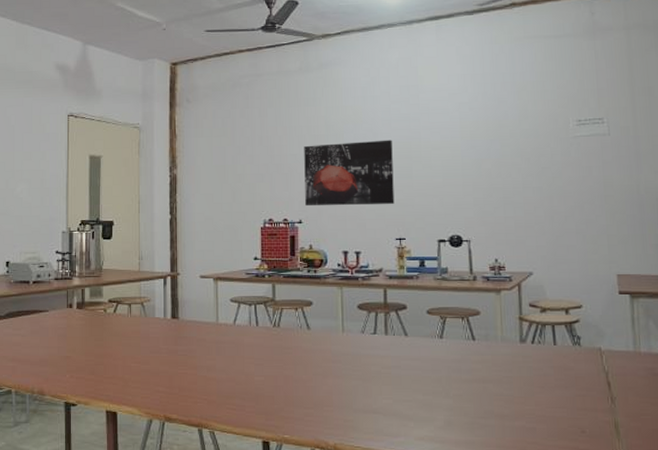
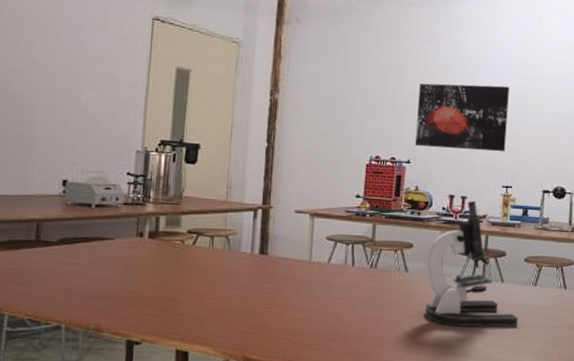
microscope: none [326,255,427,382] -> present [425,200,518,327]

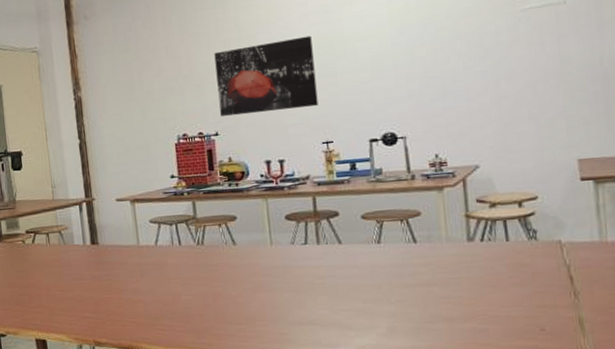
microscope: present [425,200,518,327] -> none [252,162,365,295]

